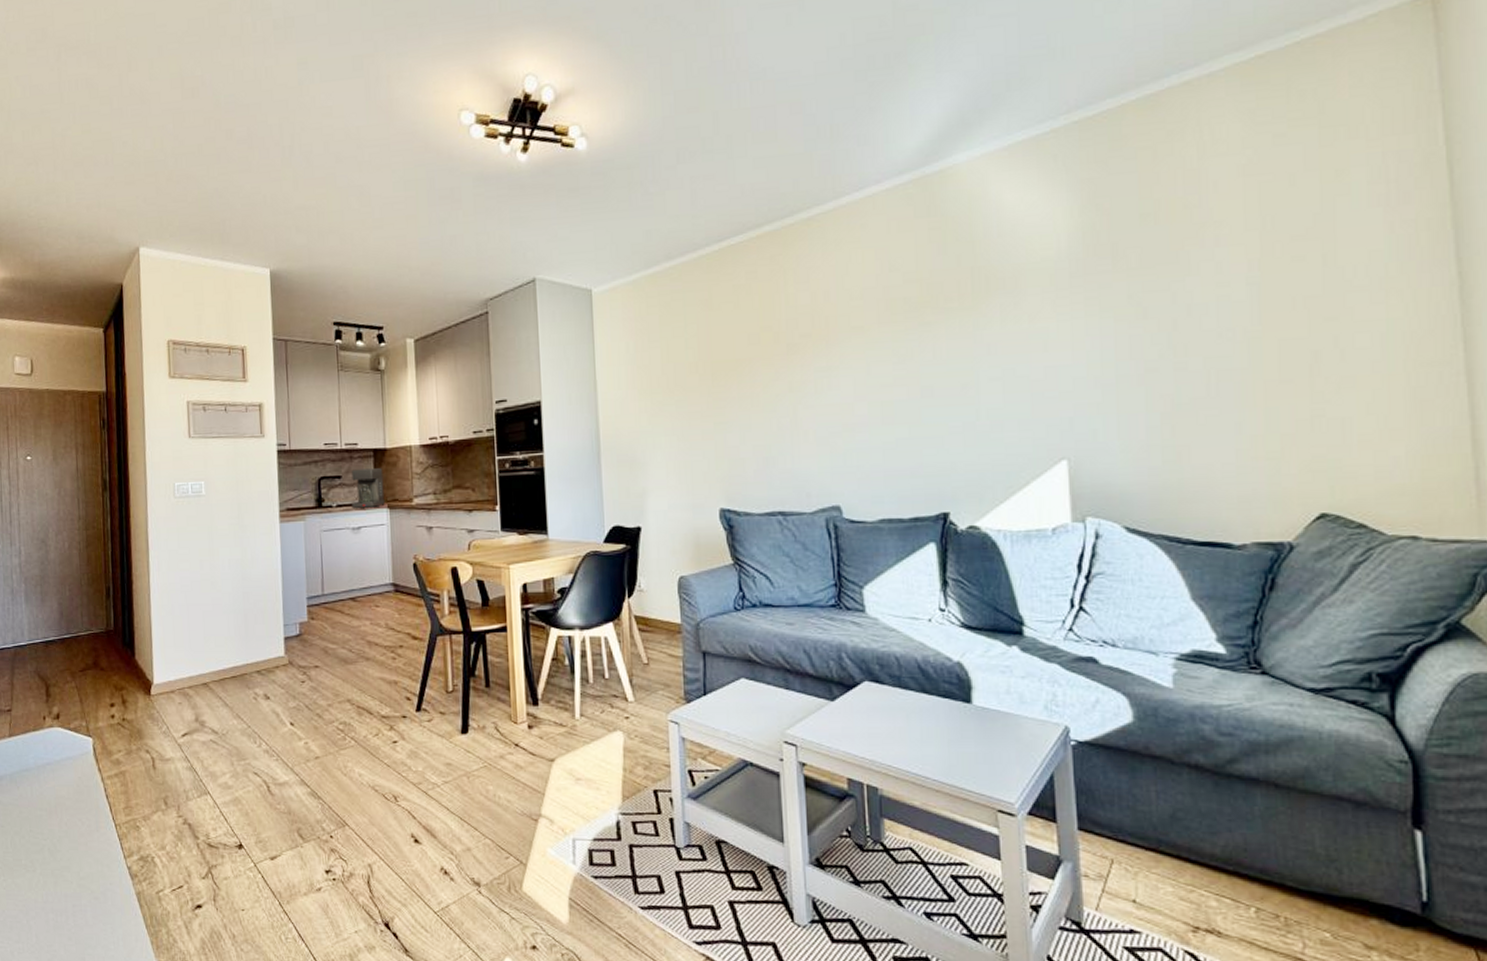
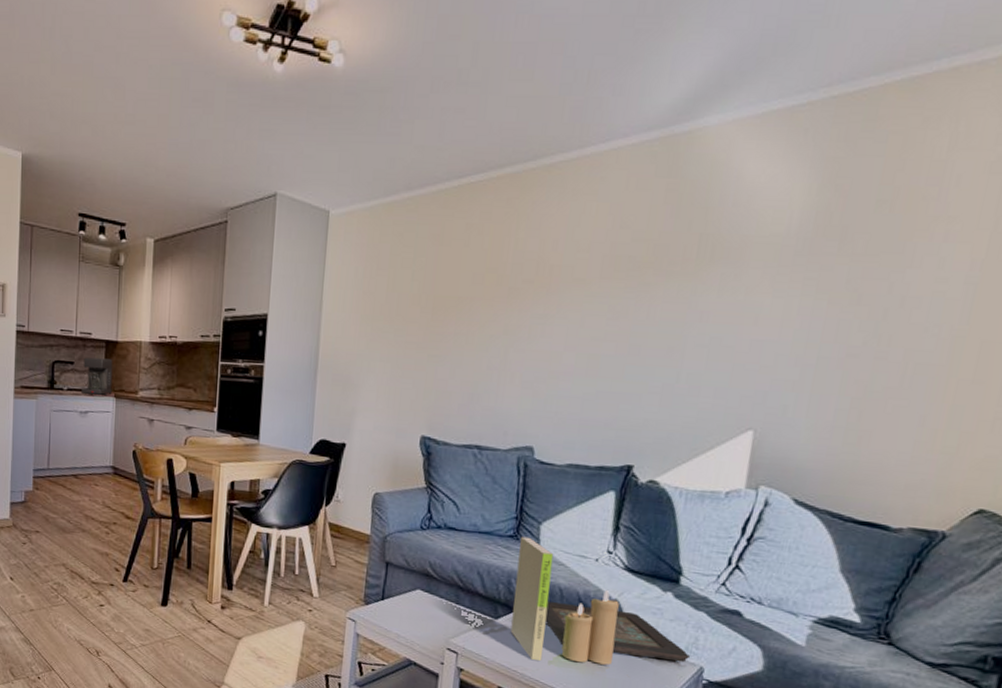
book: none [843,604,891,743] -> present [510,536,554,662]
decorative tray: none [885,673,1051,724] -> present [544,602,690,663]
candle: none [907,653,969,739] -> present [561,590,619,665]

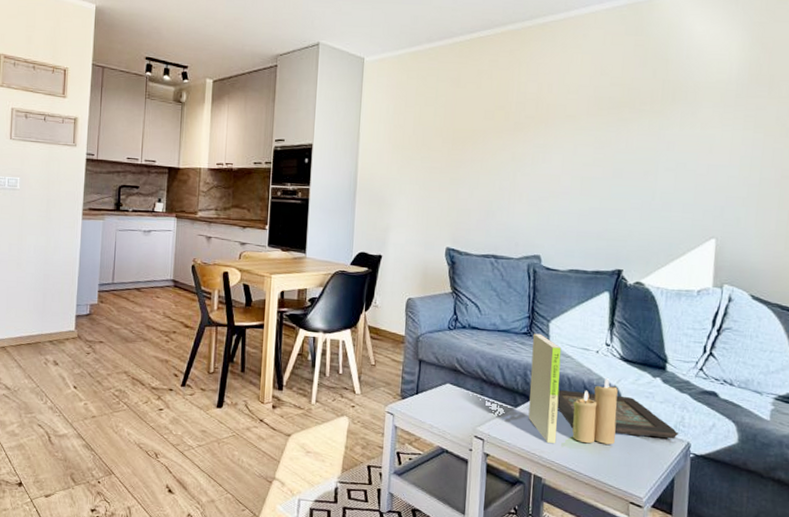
coffee maker: present [81,357,113,395] -> none [145,182,175,216]

